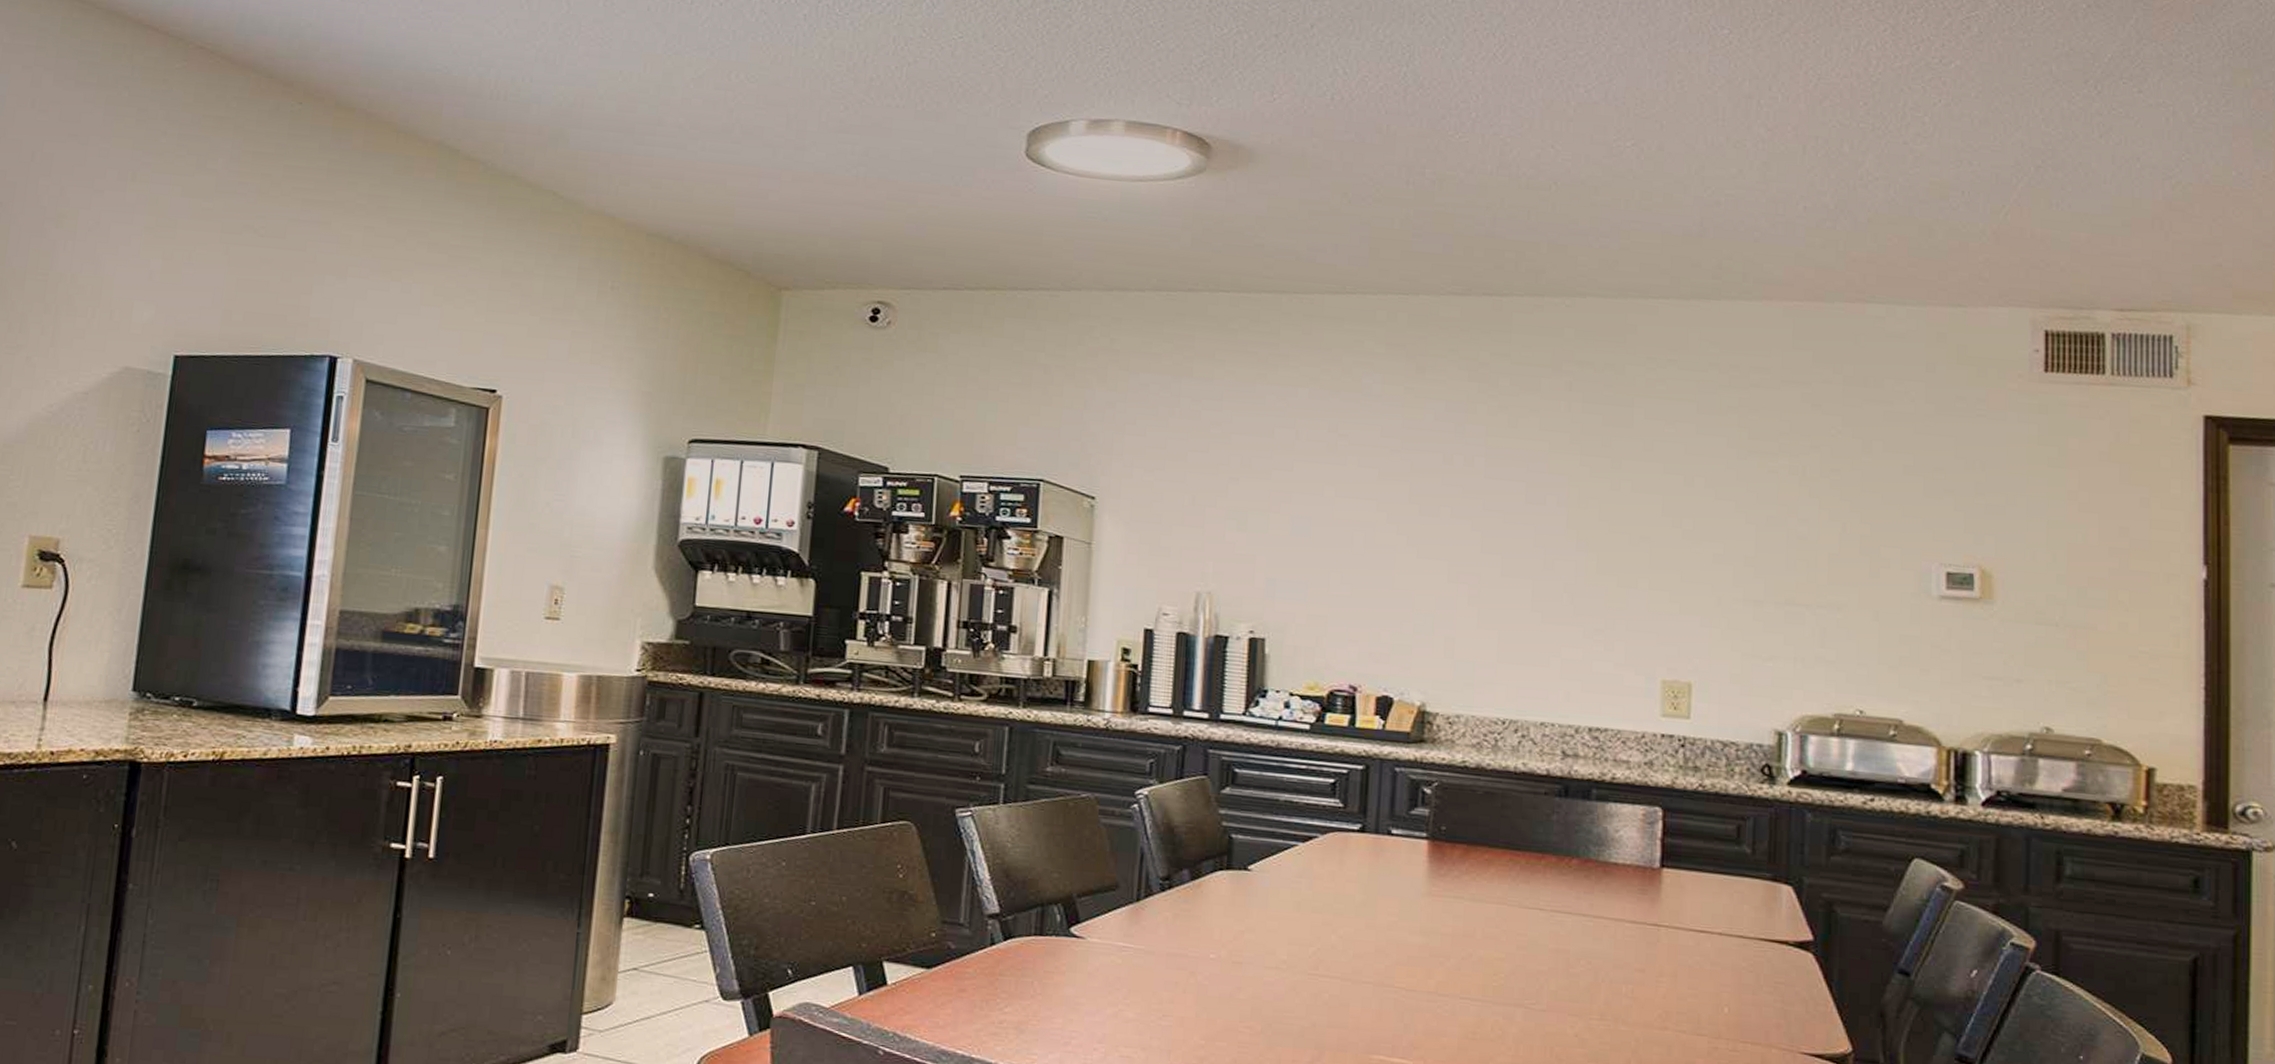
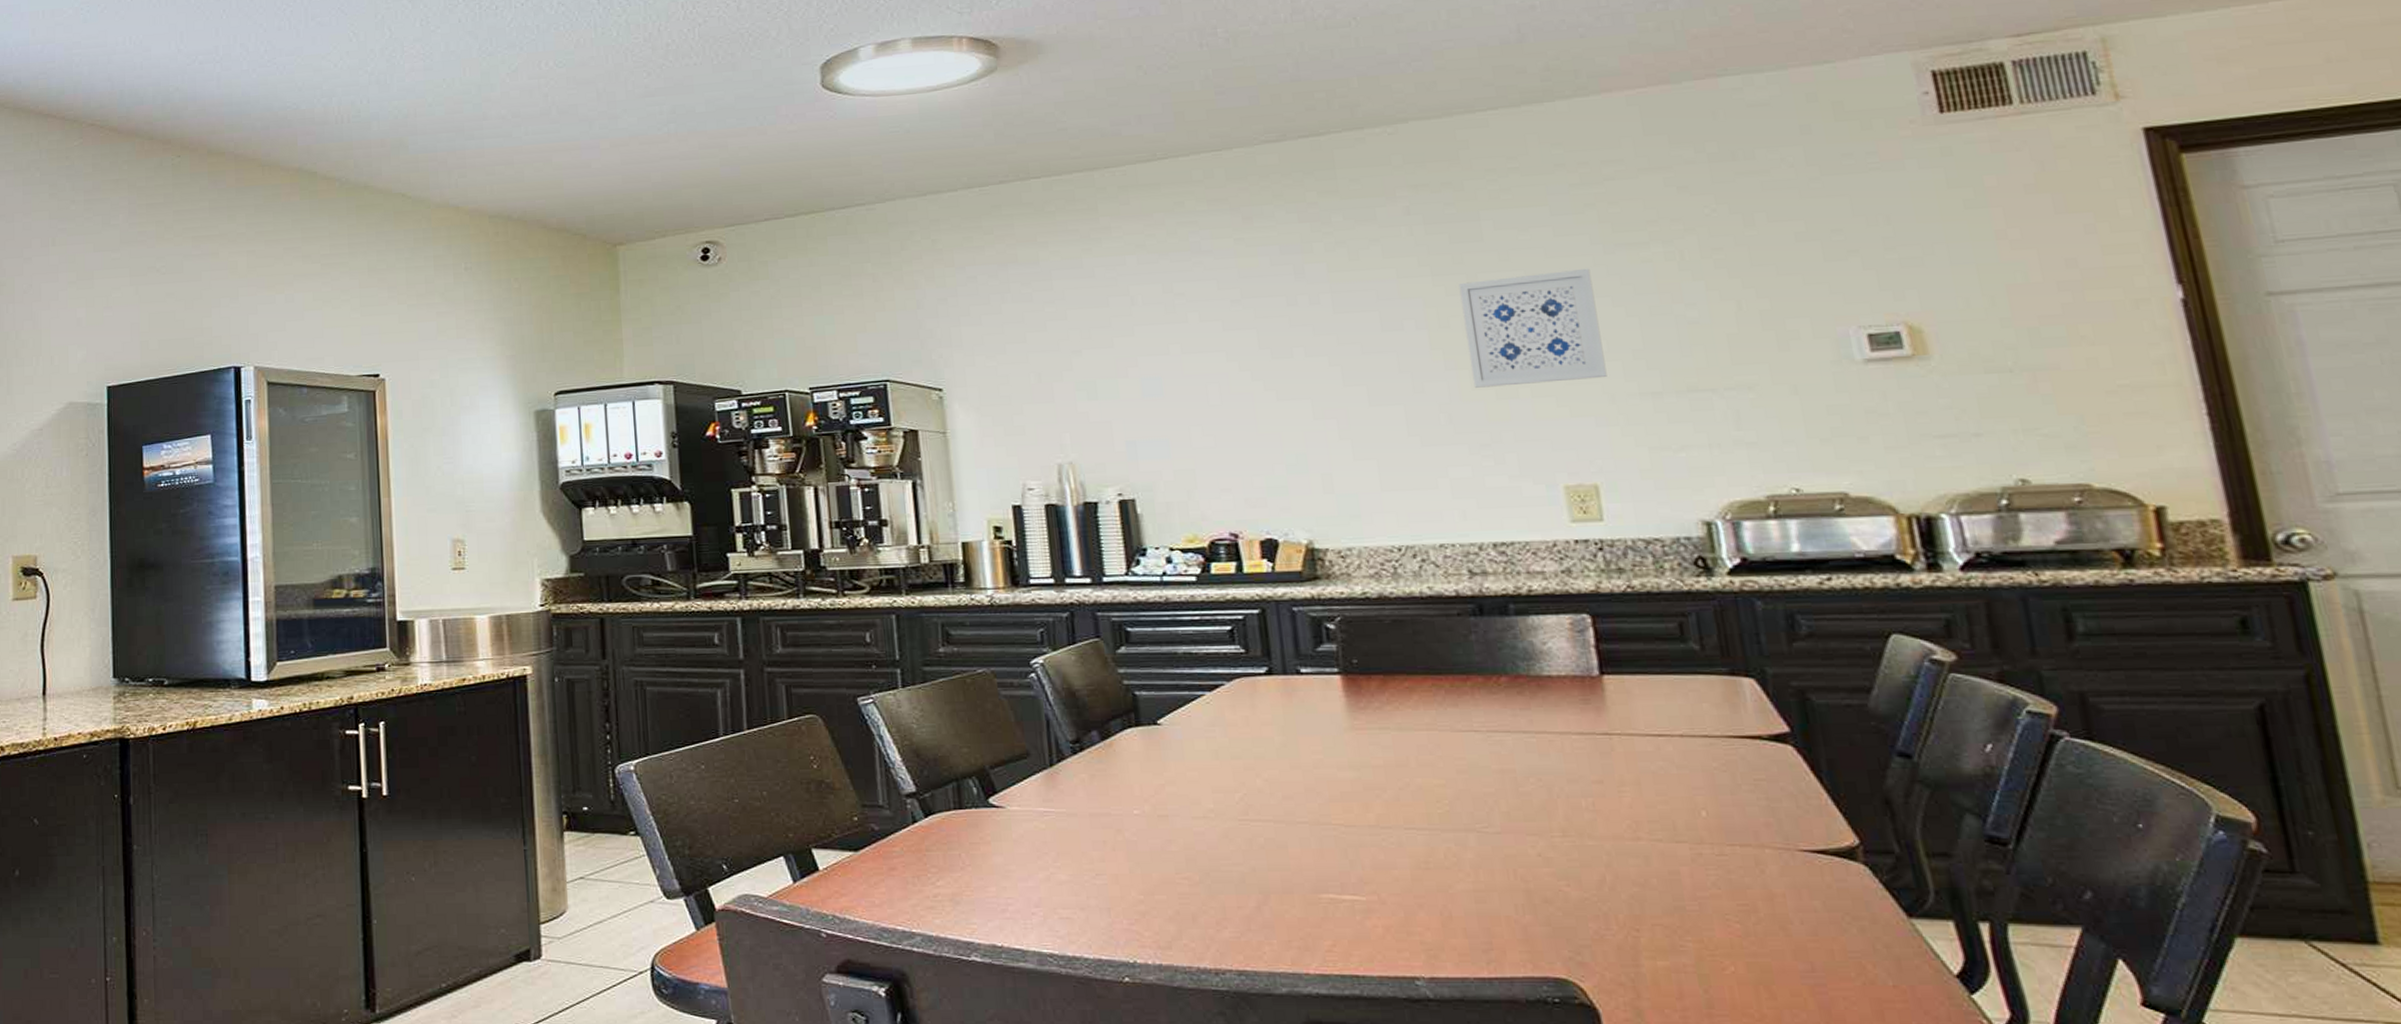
wall art: none [1599,466,1722,580] -> present [1458,268,1607,388]

